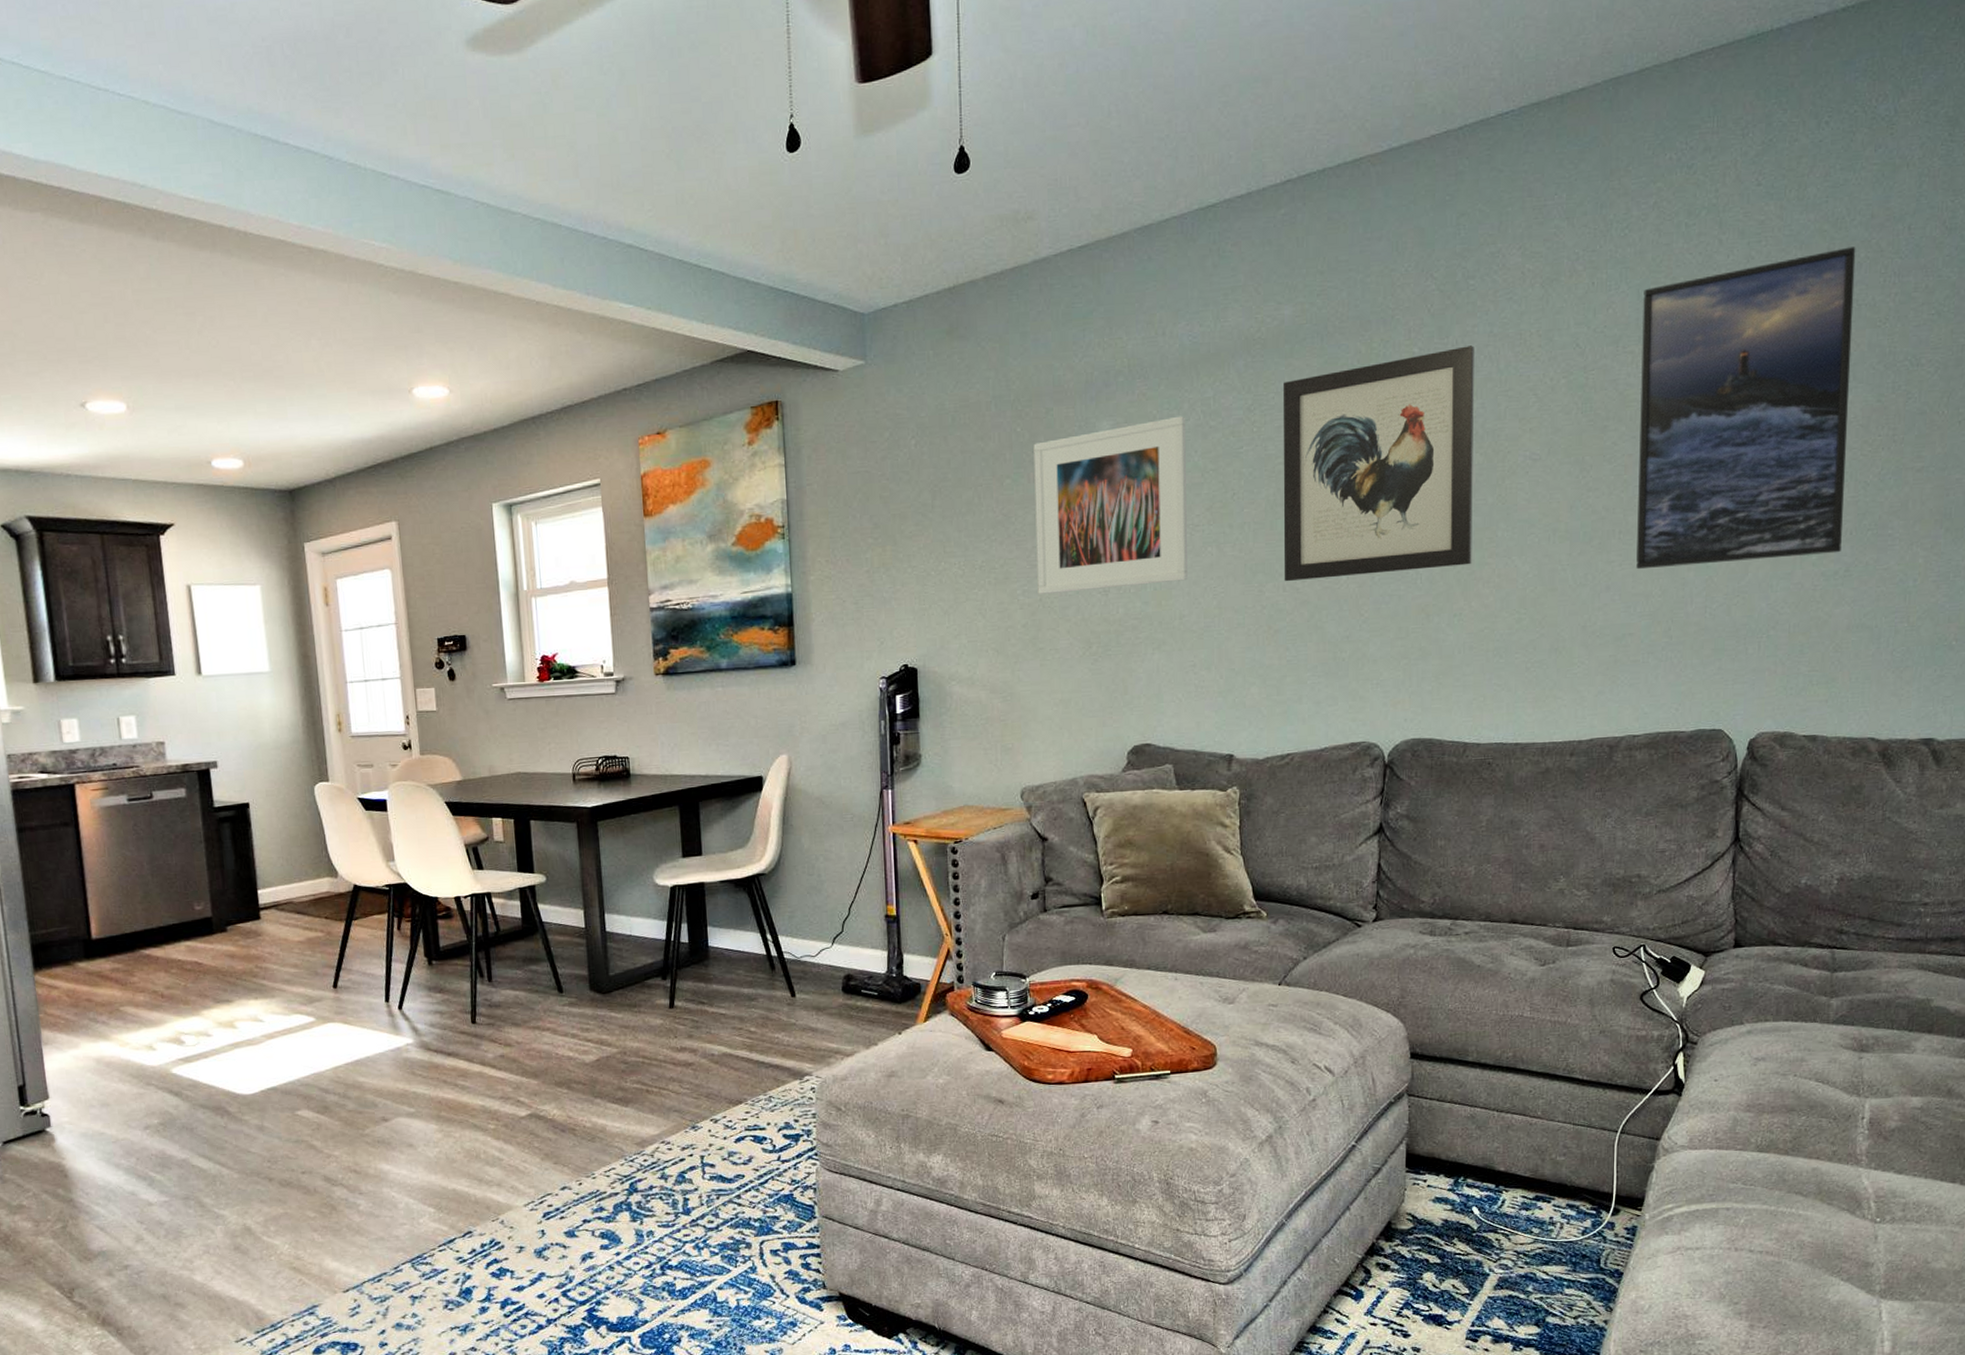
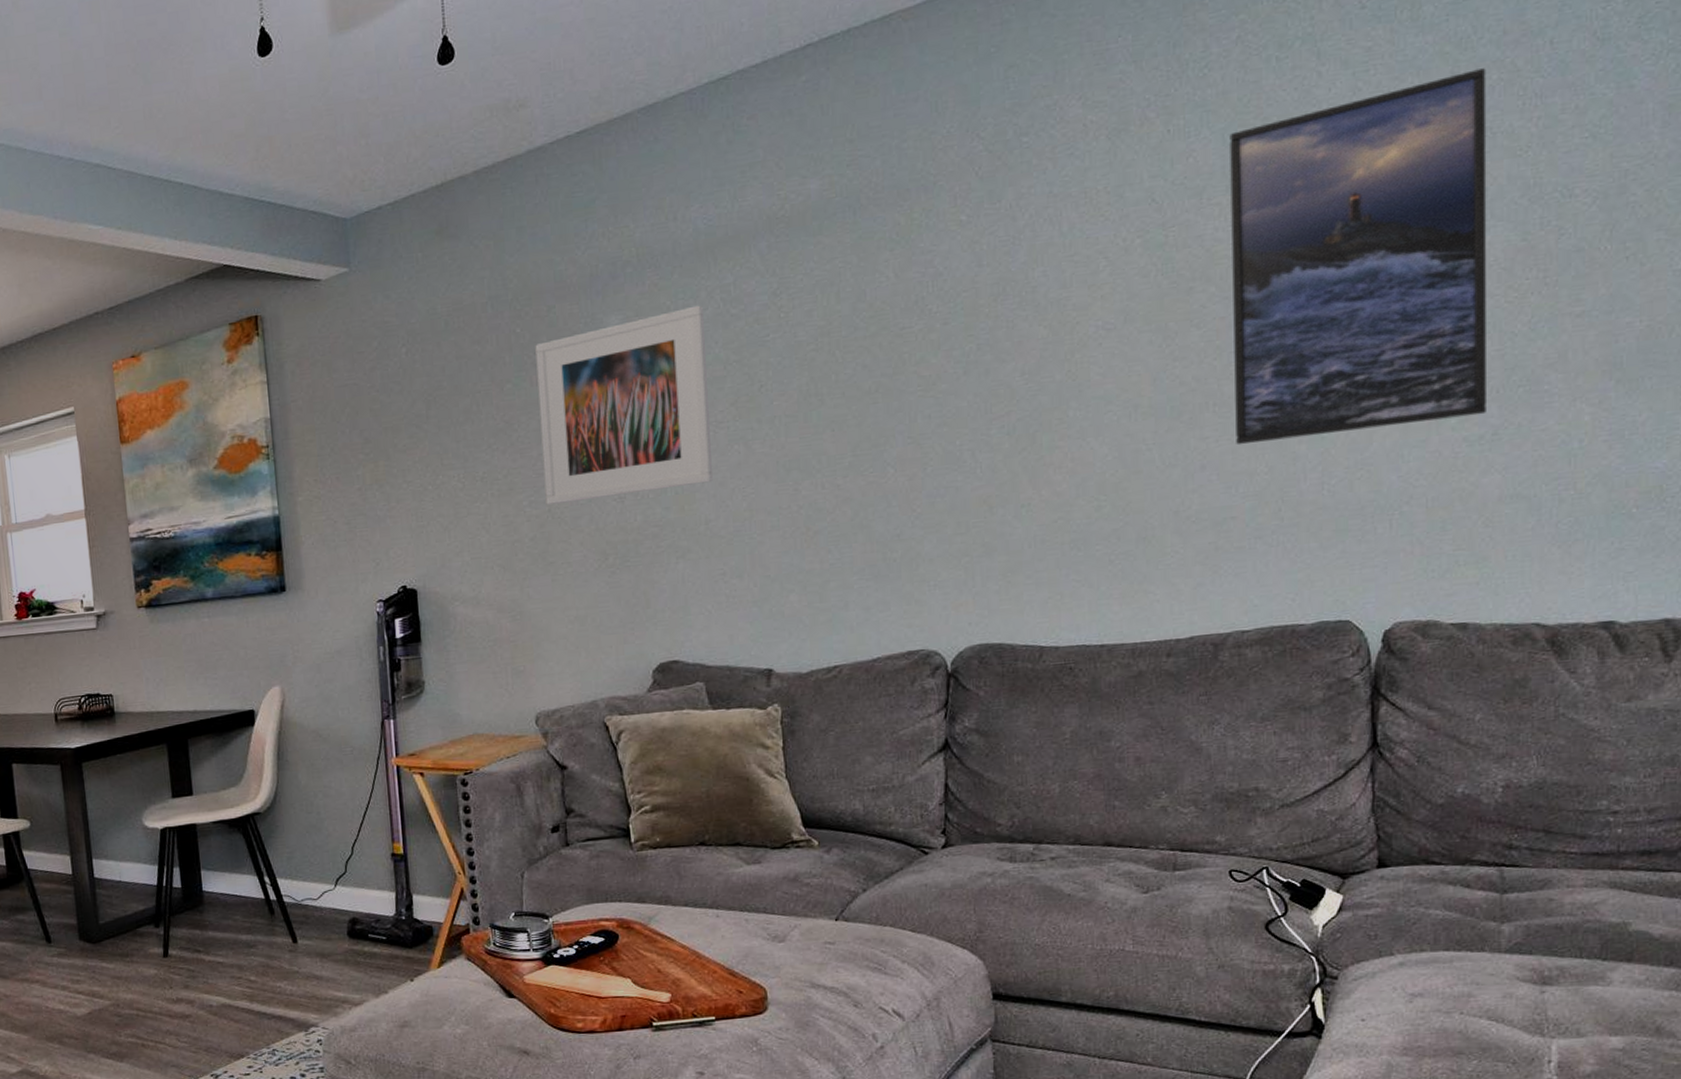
wall art: present [1282,345,1474,582] -> none [811,208,1040,479]

